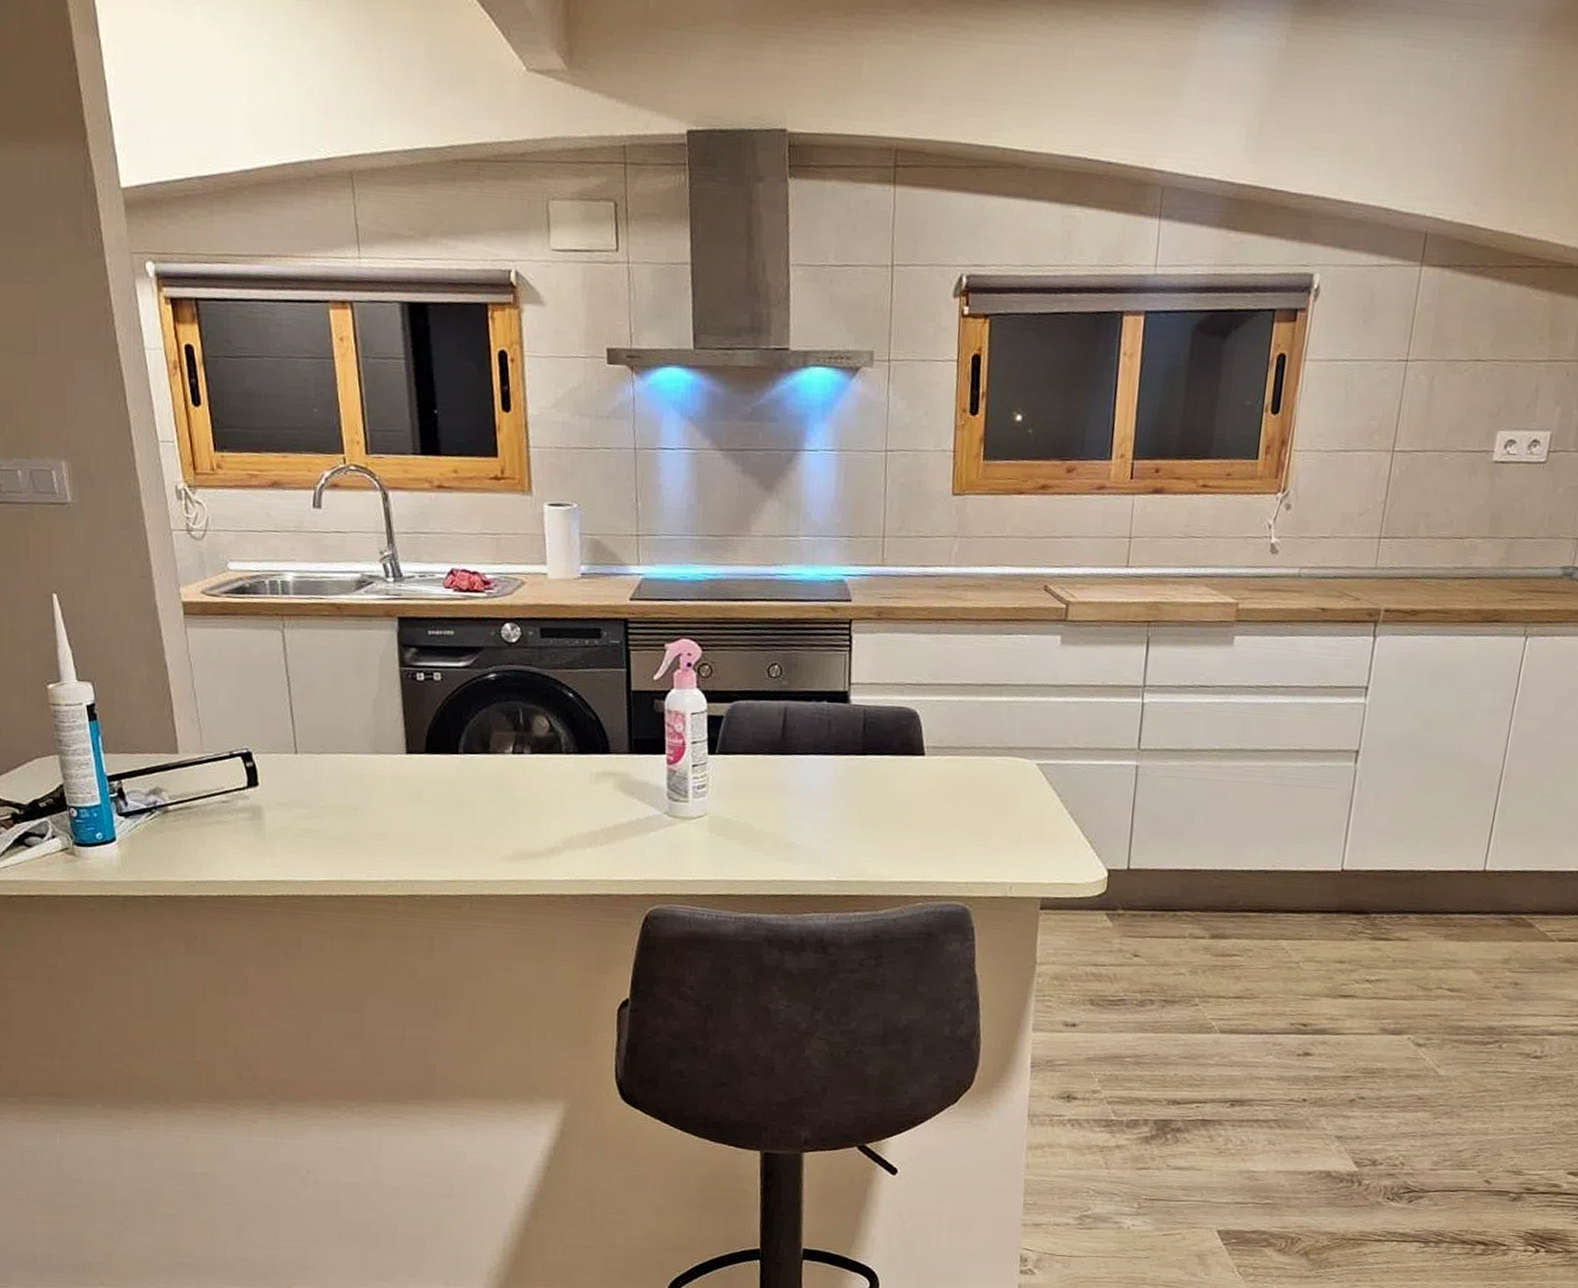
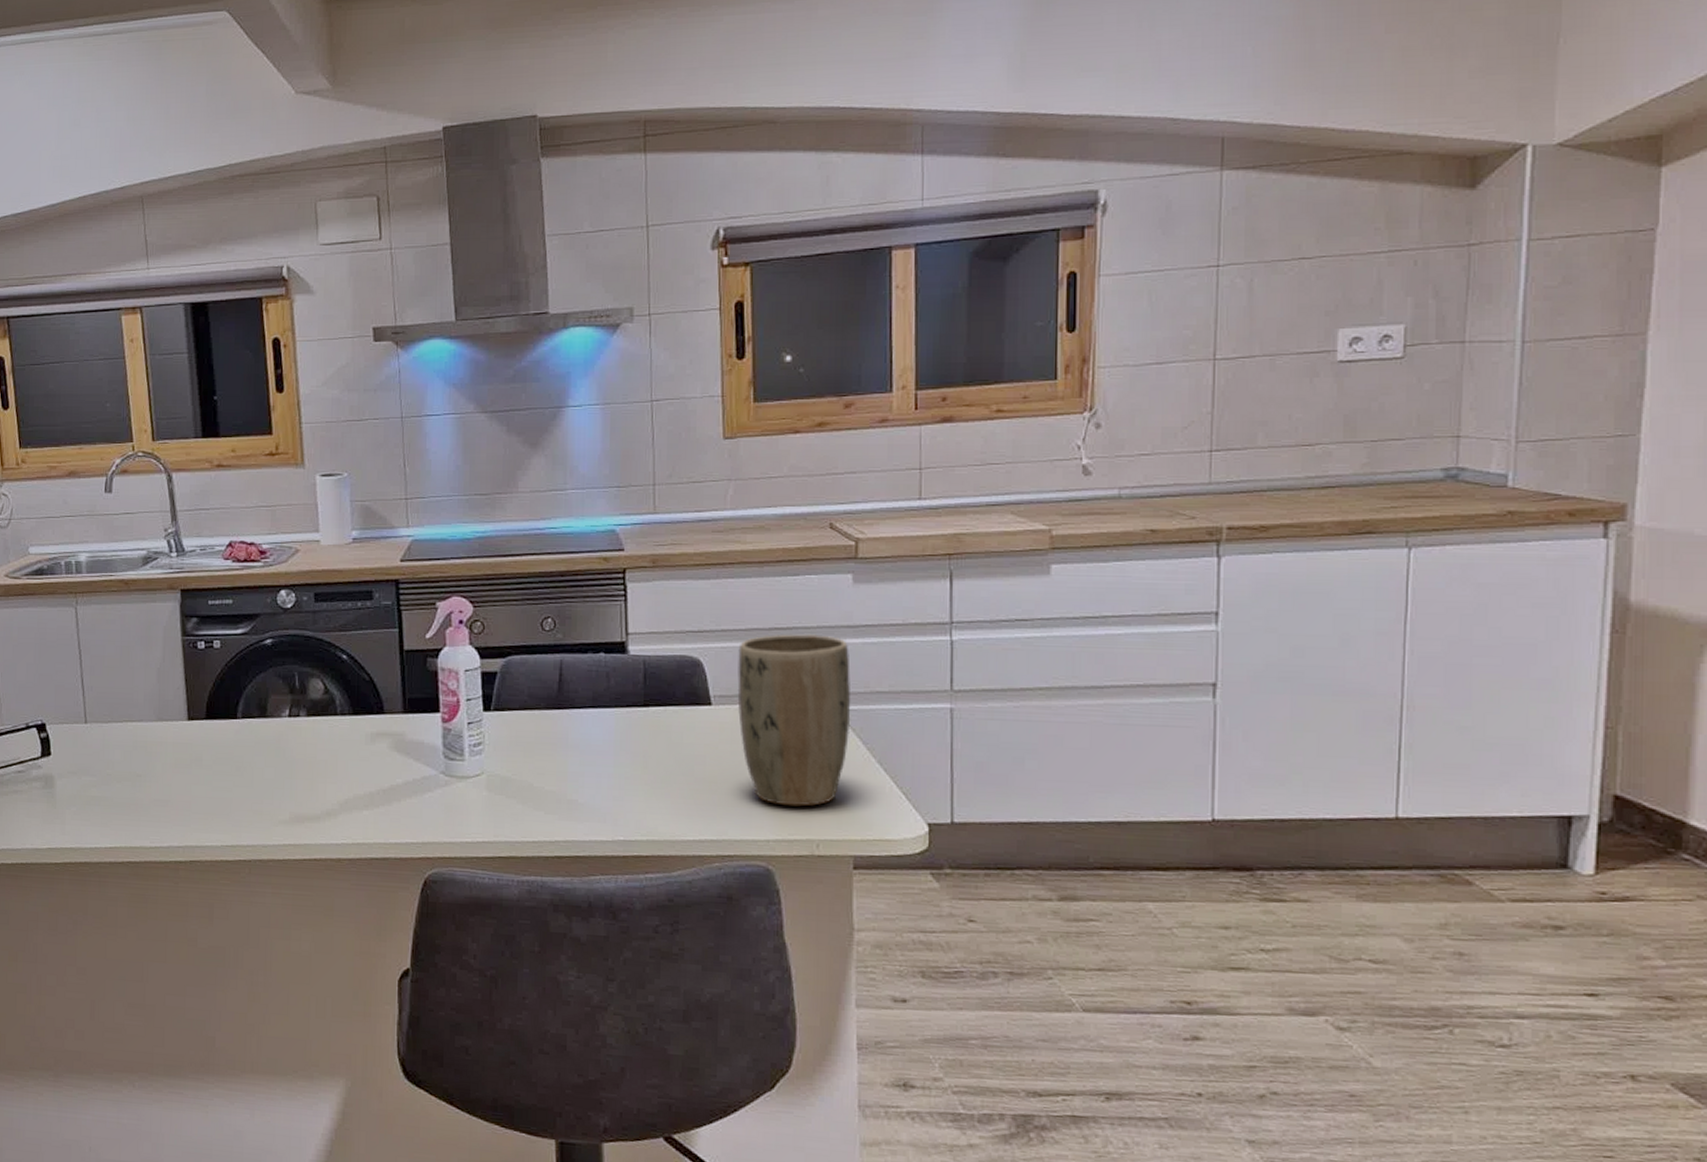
plant pot: none [948,690,1053,852] -> present [737,634,851,807]

